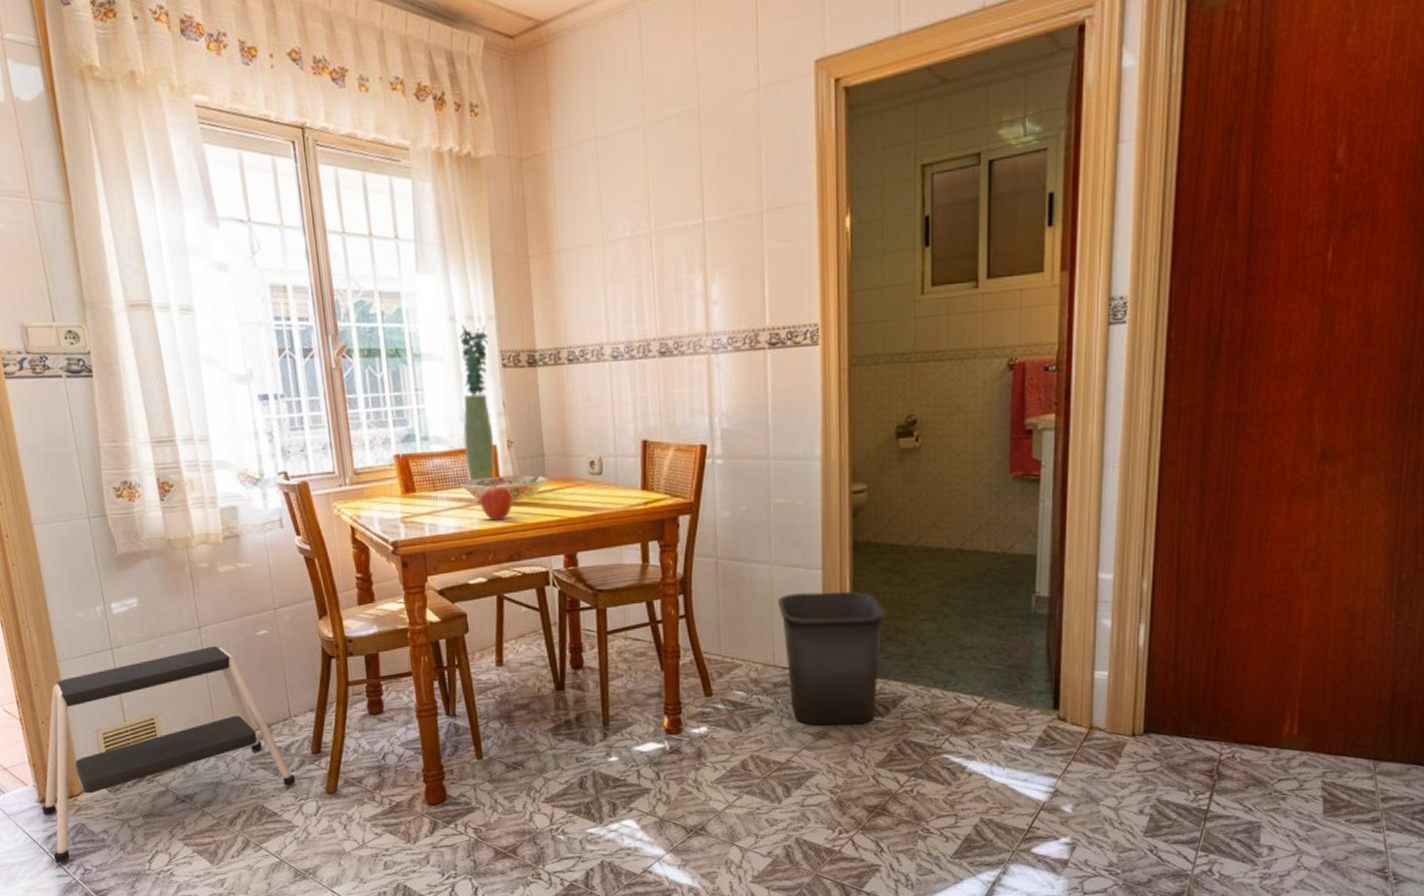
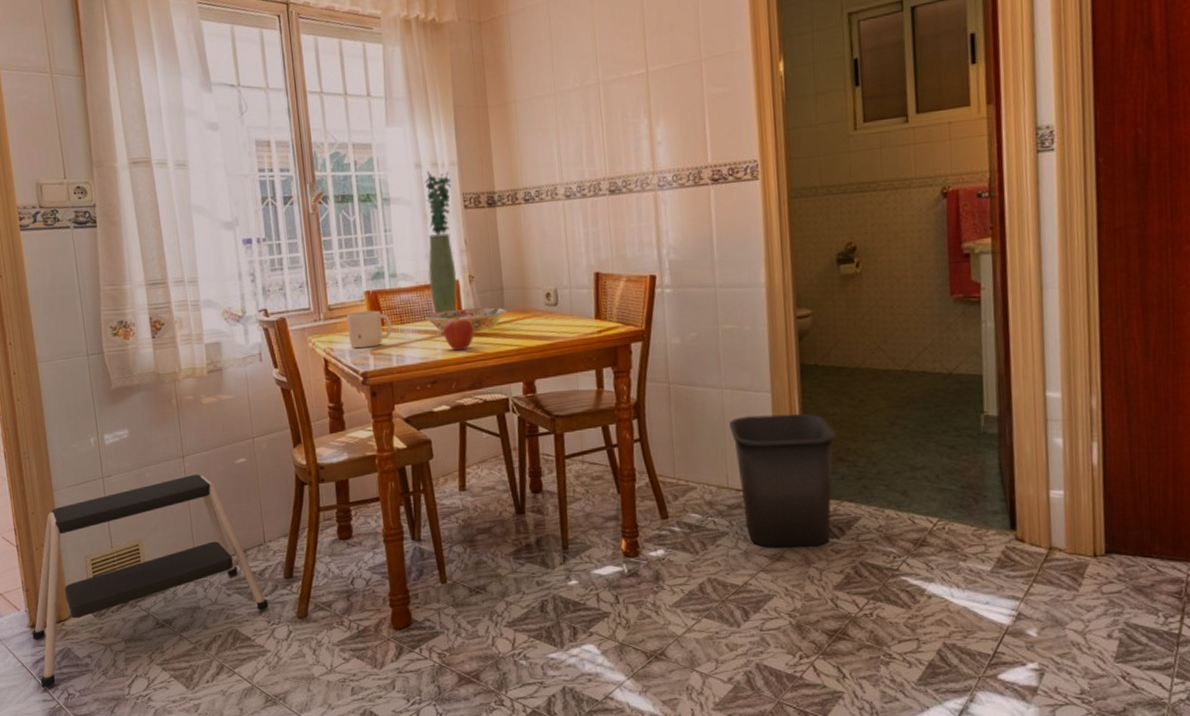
mug: none [374,475,425,516] -> present [346,310,392,349]

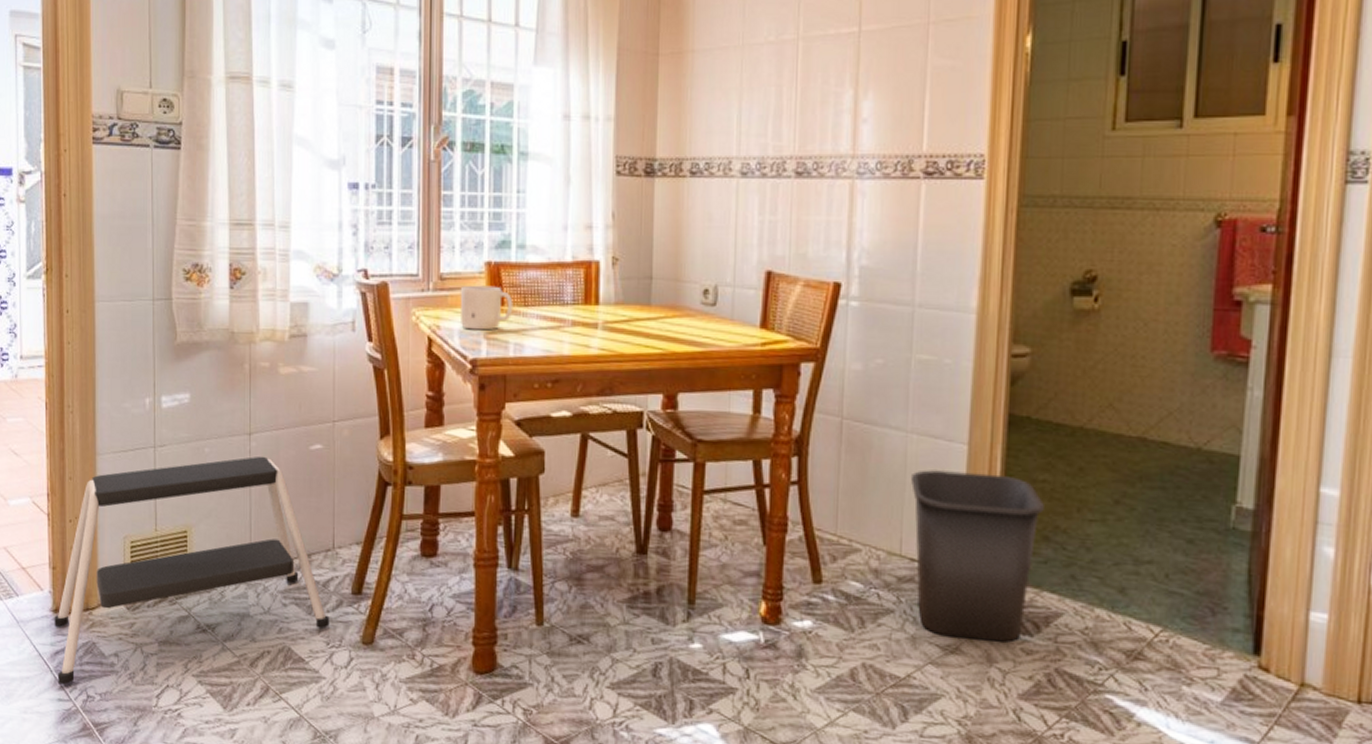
vase: present [424,170,457,313] -> none [564,124,603,299]
bowl: present [425,307,508,333] -> none [554,296,655,328]
fruit: present [443,315,475,351] -> none [574,304,612,347]

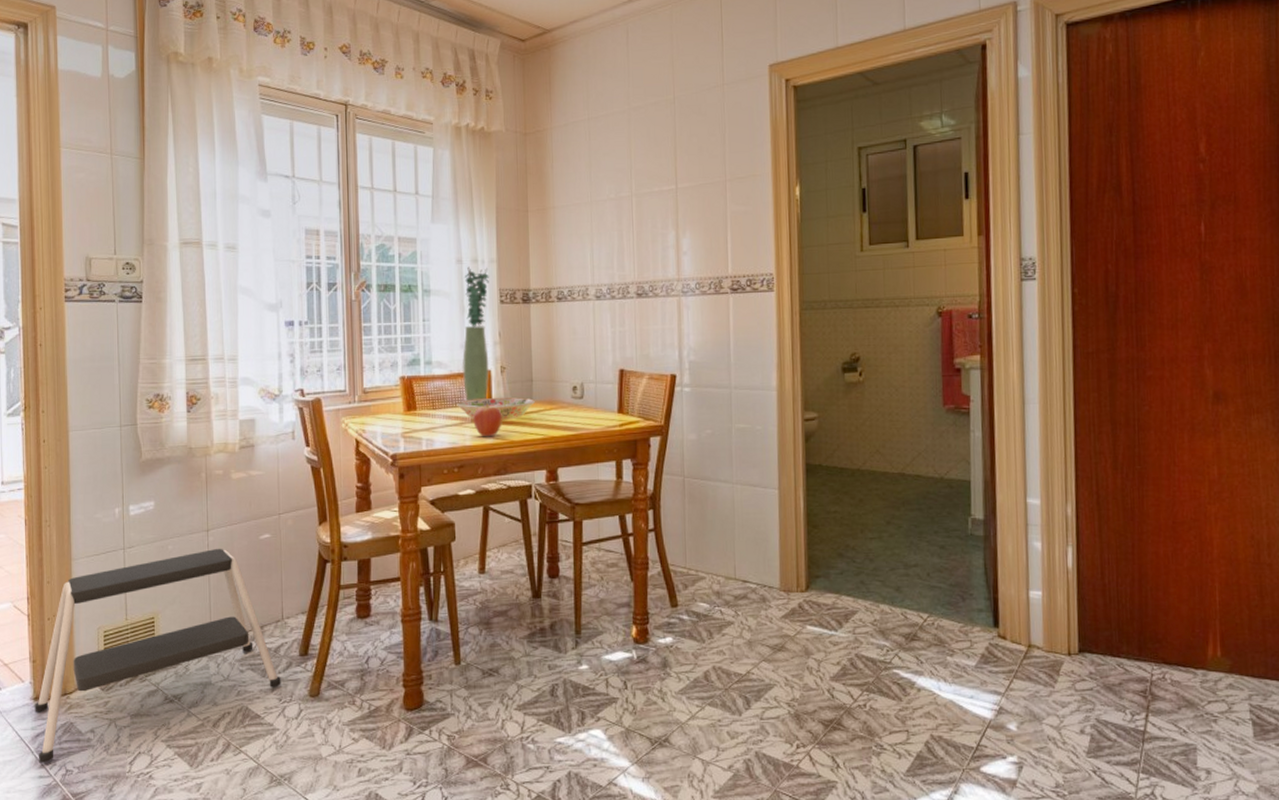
mug: present [460,285,513,331] -> none [380,395,424,431]
bowl: none [554,296,655,328] -> present [456,397,536,421]
vase: none [564,124,603,299] -> present [462,266,489,401]
fruit: none [574,304,612,347] -> present [473,404,504,437]
waste bin: present [911,470,1044,643] -> none [739,510,837,638]

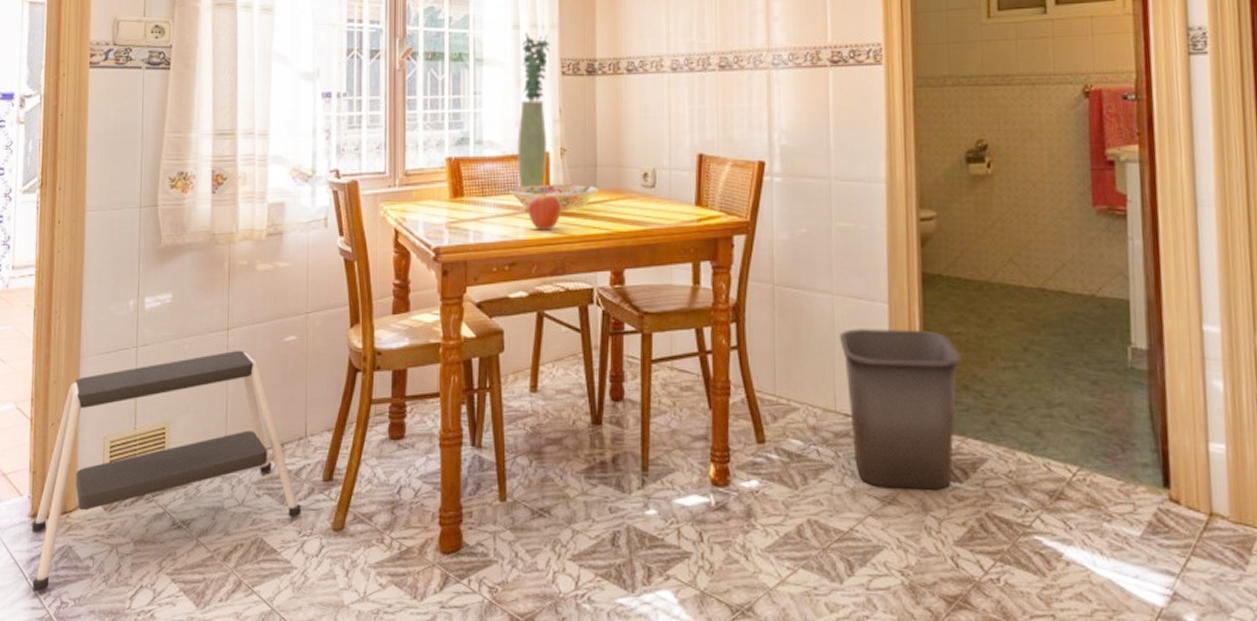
waste bin: none [739,510,837,638] -> present [840,329,961,490]

